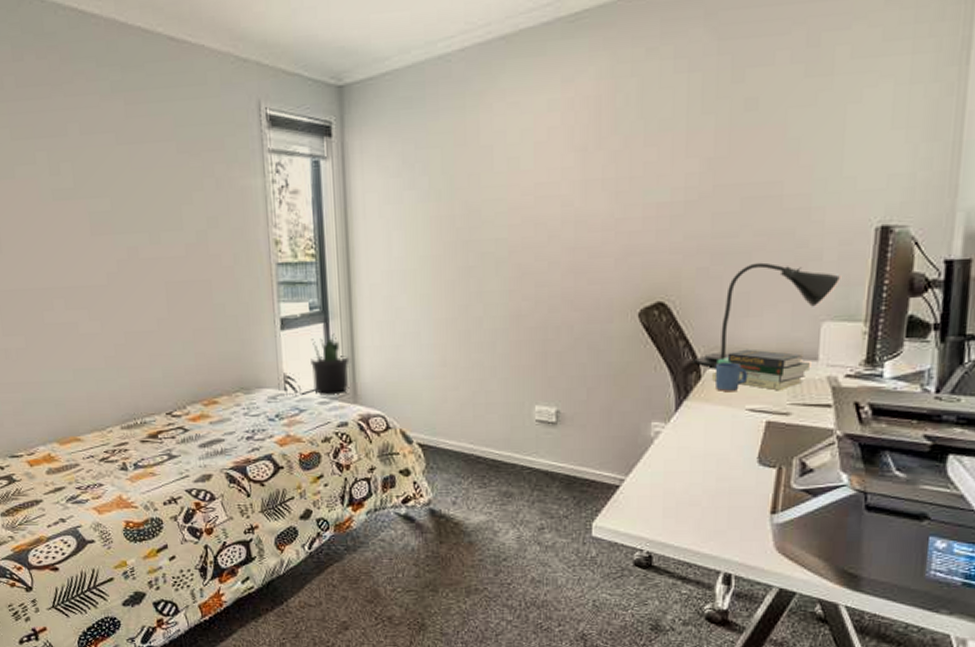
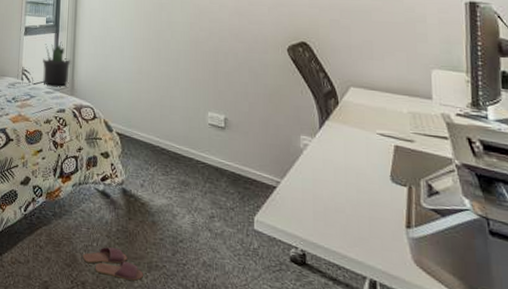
slippers: none [387,575,461,608] -> present [83,246,143,281]
desk lamp: present [693,262,840,369] -> none [331,20,442,98]
books: present [711,349,811,391] -> none [346,84,427,121]
mug: present [715,362,749,393] -> none [349,93,377,118]

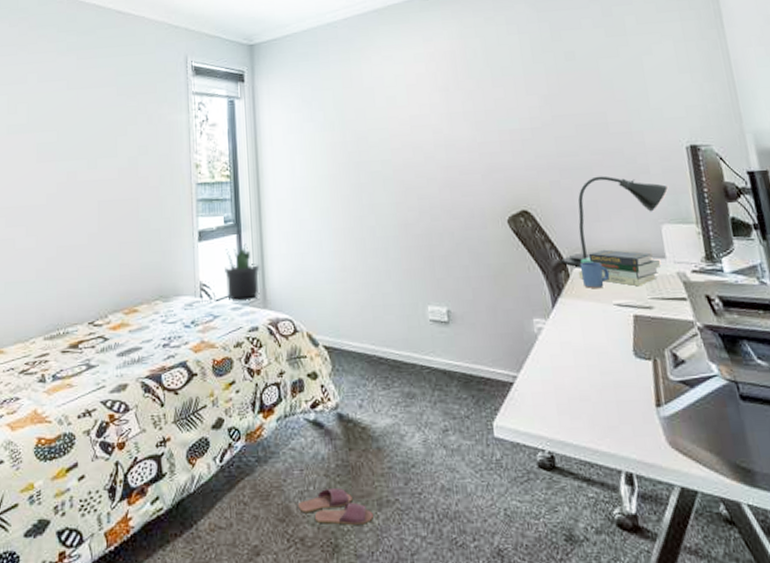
desk lamp: none [331,20,442,98] -> present [560,176,668,268]
books: none [346,84,427,121] -> present [578,249,662,287]
mug: none [349,93,377,118] -> present [579,261,610,289]

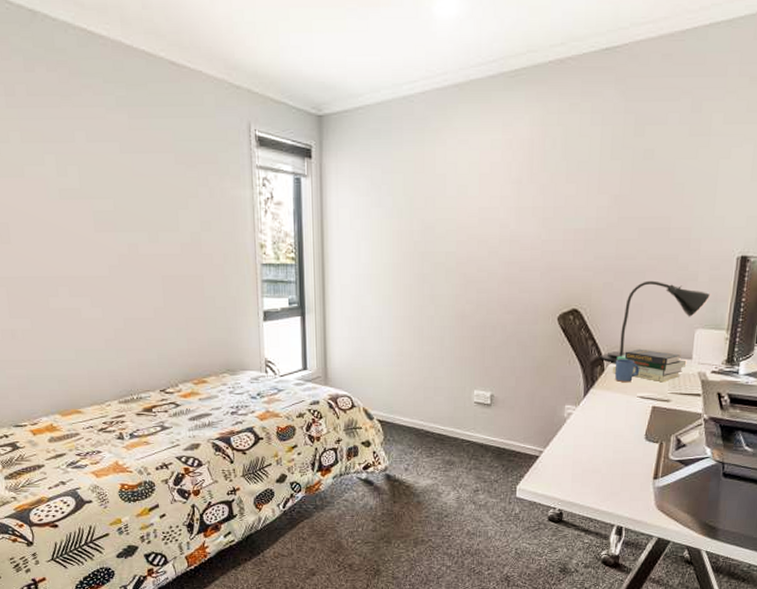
planter: present [225,243,260,300] -> none [289,325,322,377]
slippers: present [299,487,373,525] -> none [349,529,409,556]

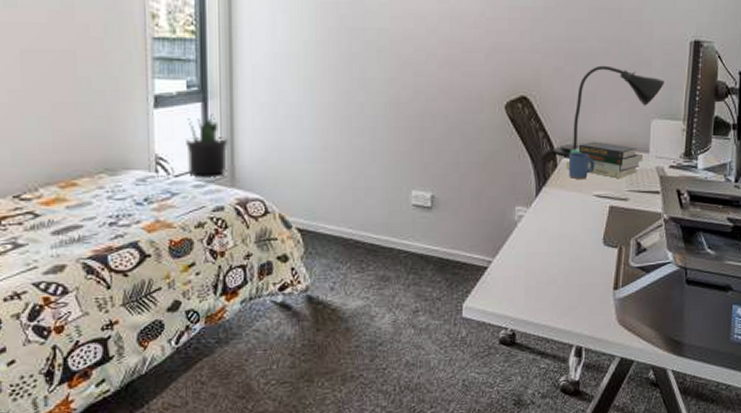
planter: none [289,325,322,377] -> present [186,113,228,177]

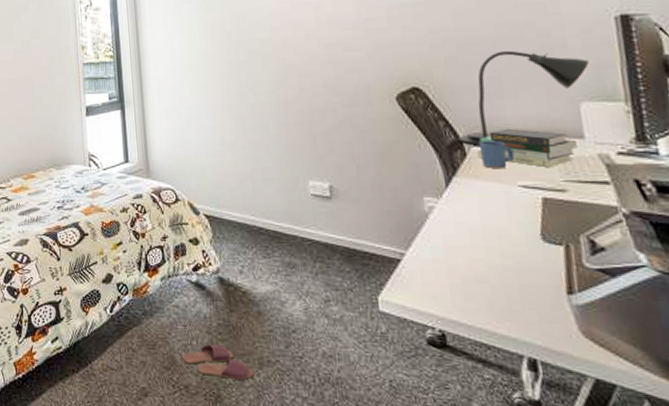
planter: present [186,113,228,177] -> none [110,118,143,170]
slippers: none [260,365,336,399] -> present [183,343,254,380]

